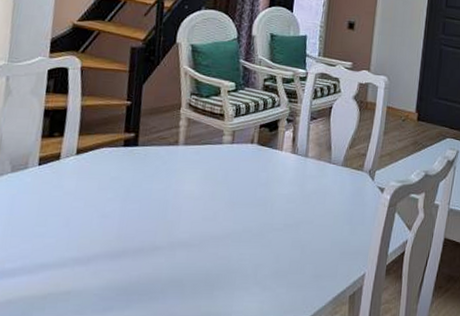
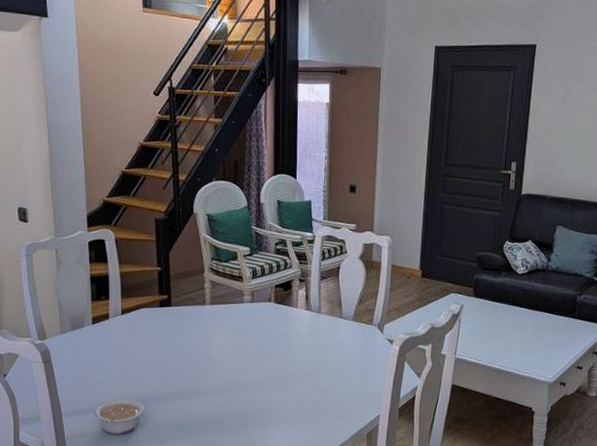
legume: none [24,256,89,301] -> present [94,398,144,434]

